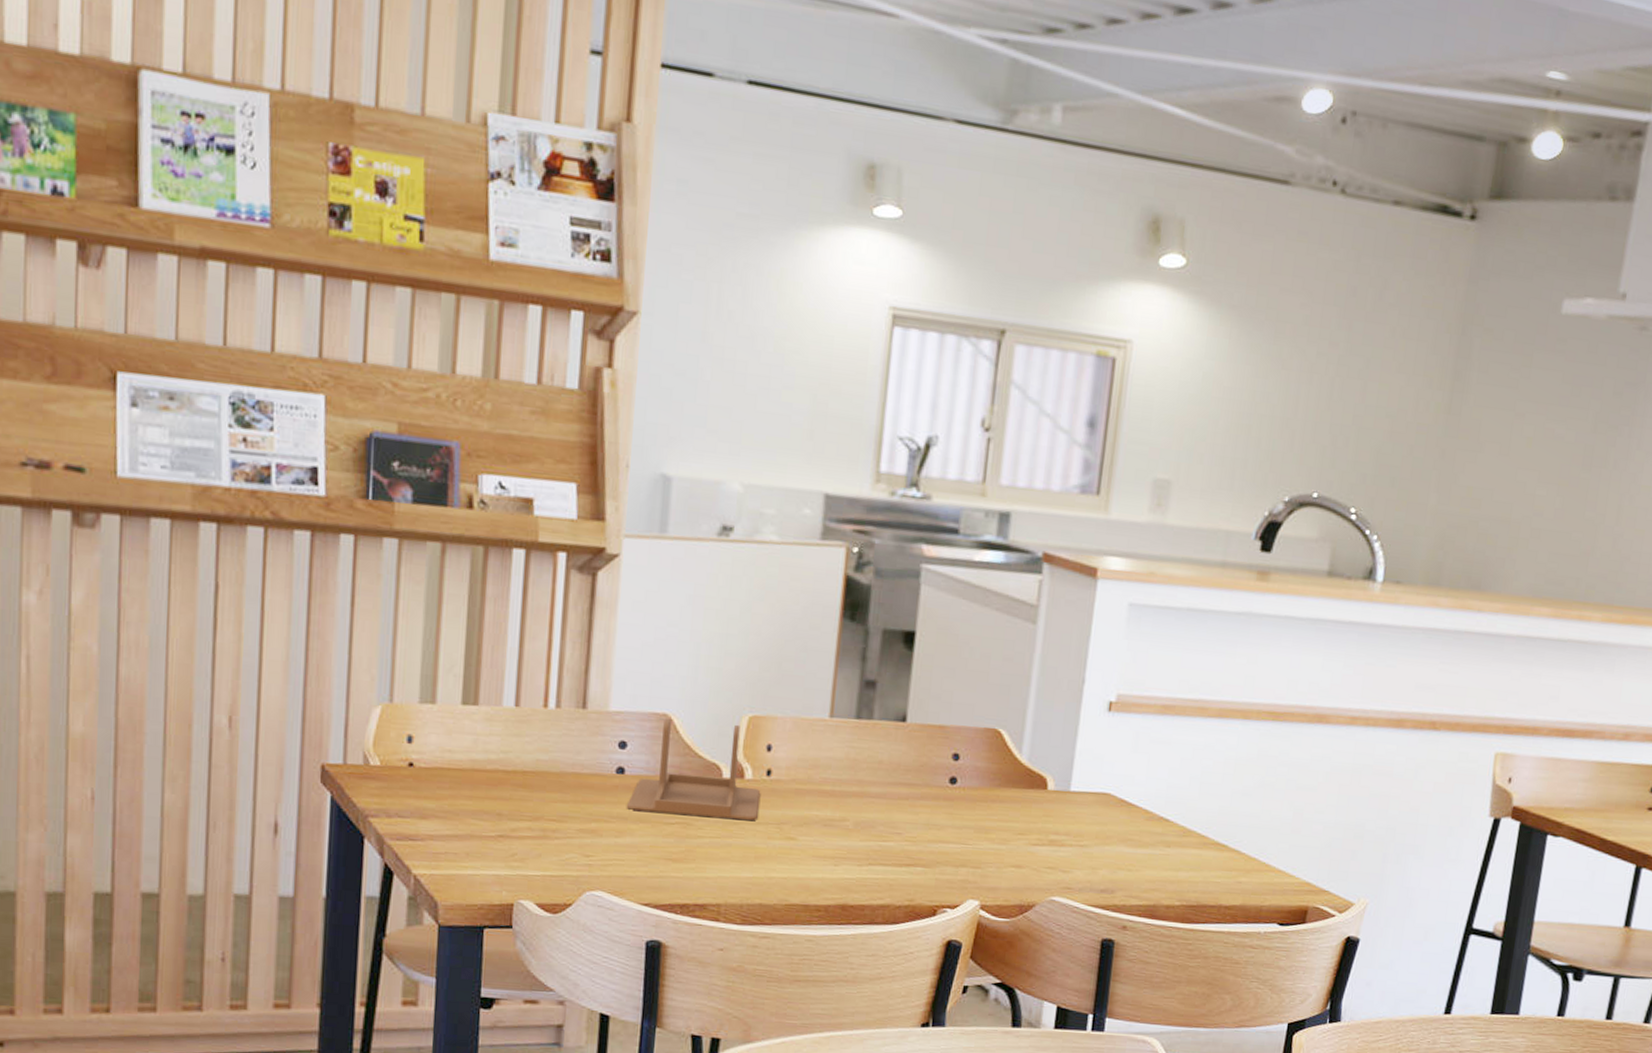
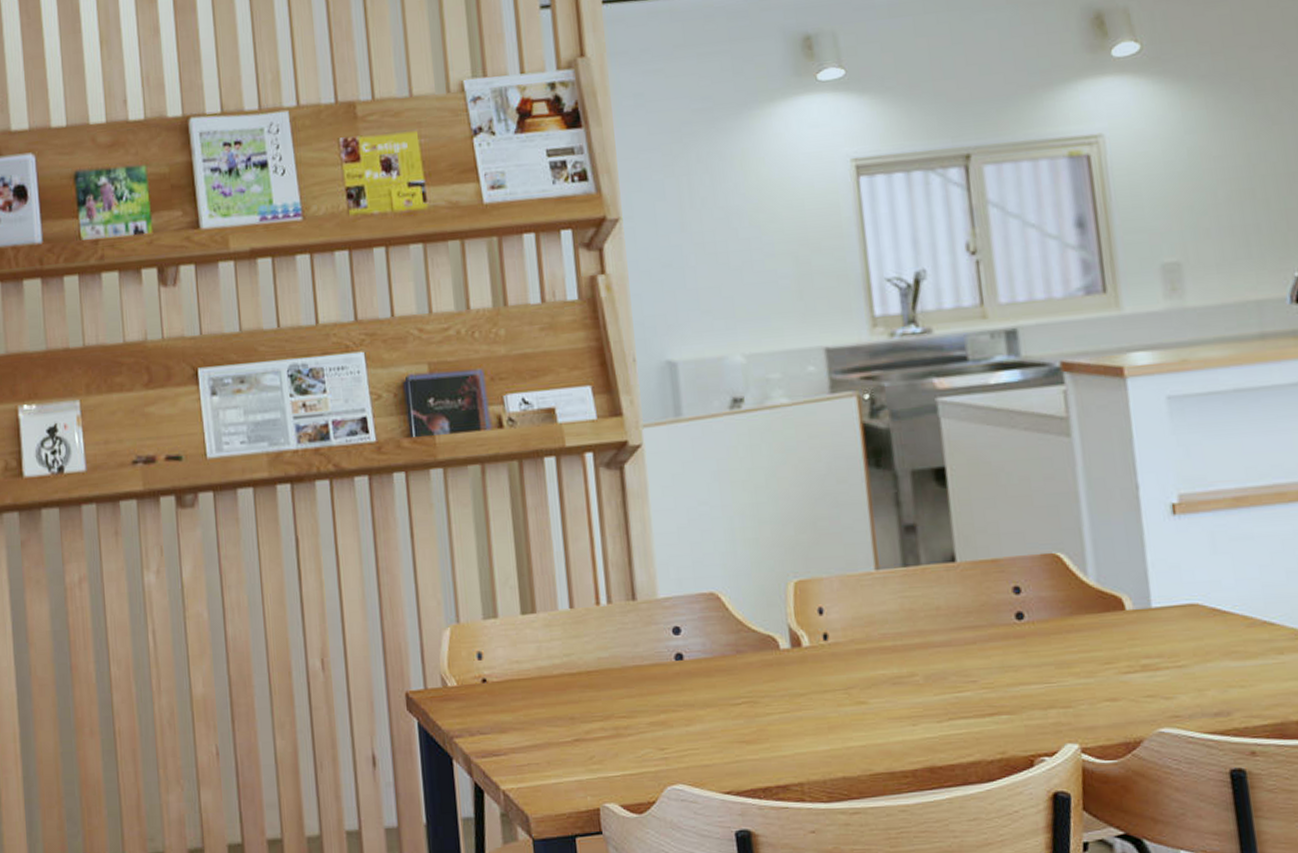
napkin holder: present [626,718,761,820] -> none [690,592,823,696]

